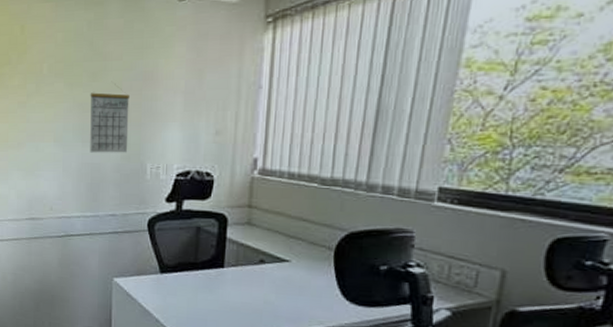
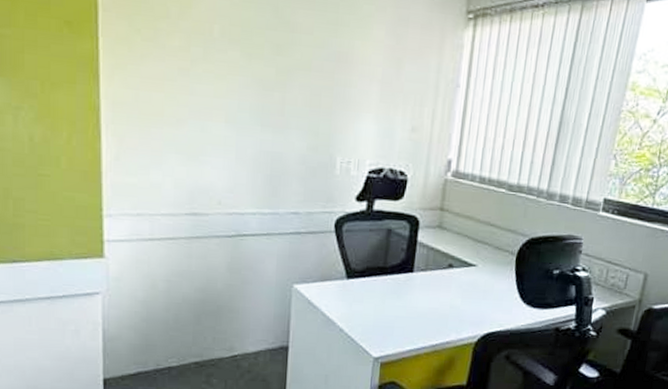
calendar: present [90,83,129,153] -> none [270,60,320,143]

